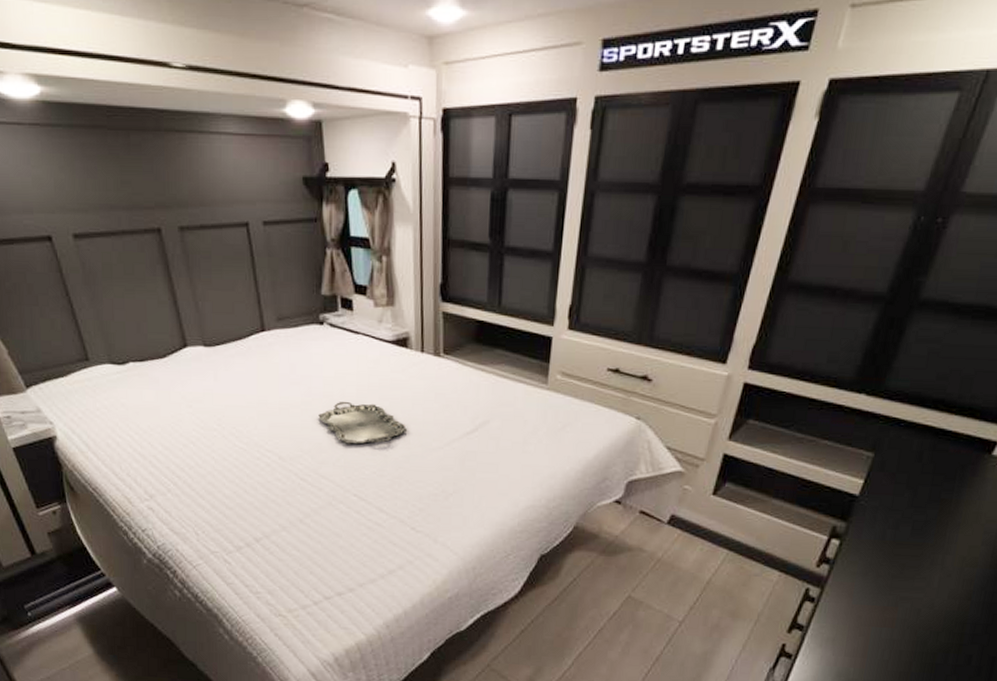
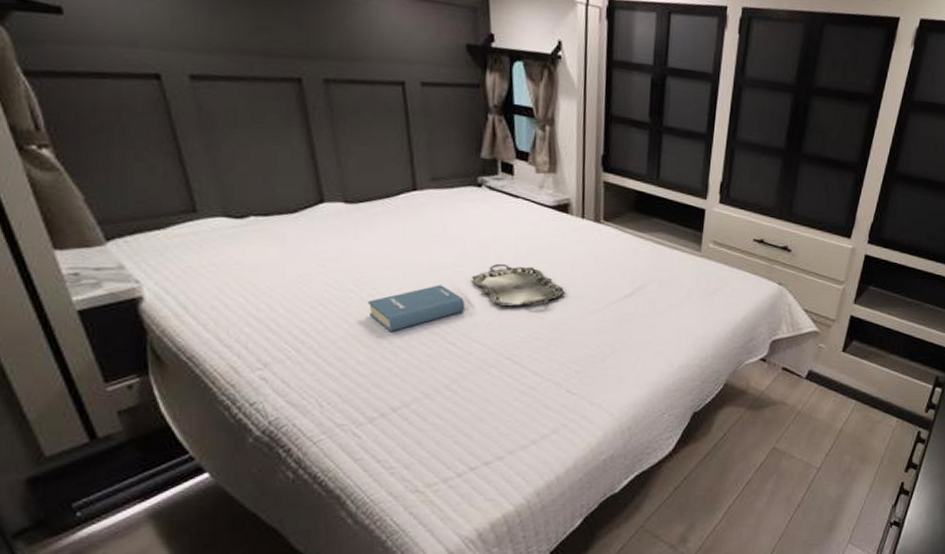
hardback book: none [229,423,314,469] -> present [367,285,466,333]

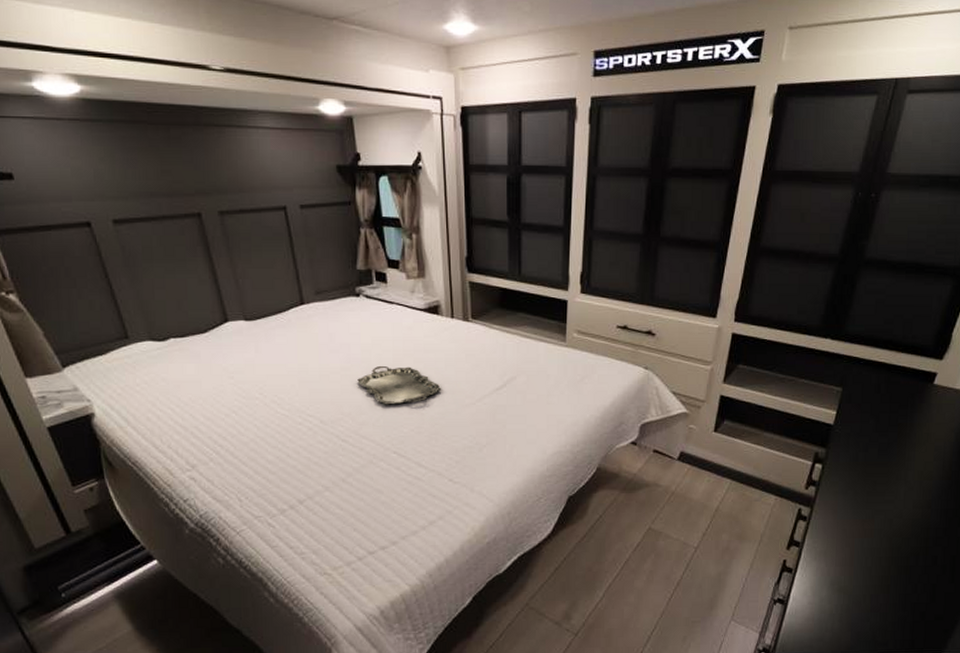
hardback book: present [367,285,466,333] -> none [271,388,354,434]

